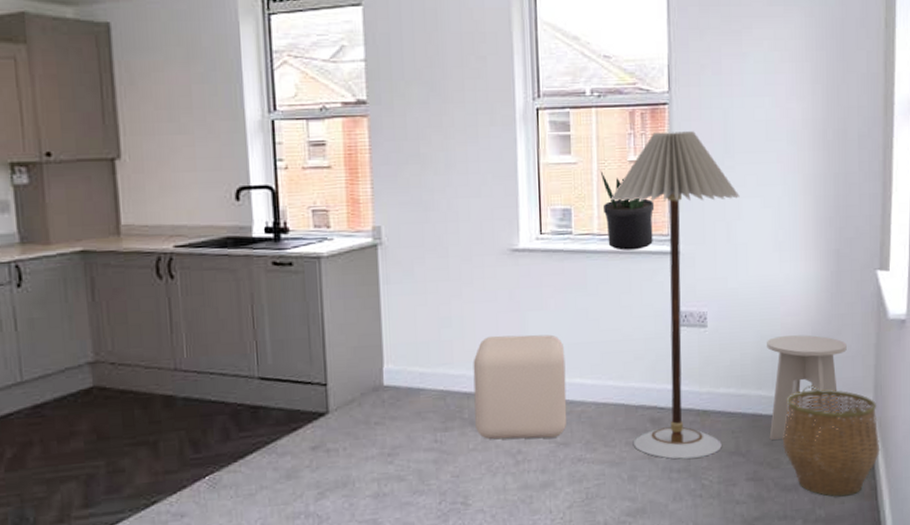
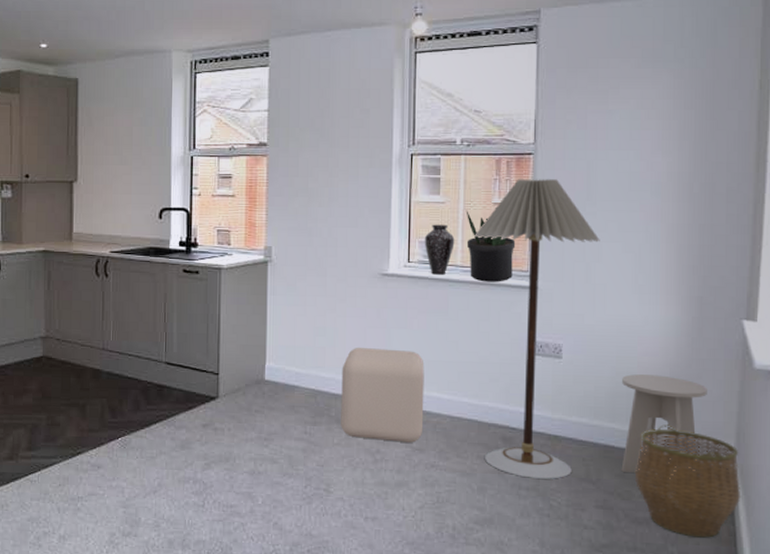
vase: none [556,188,590,247] -> present [424,224,455,276]

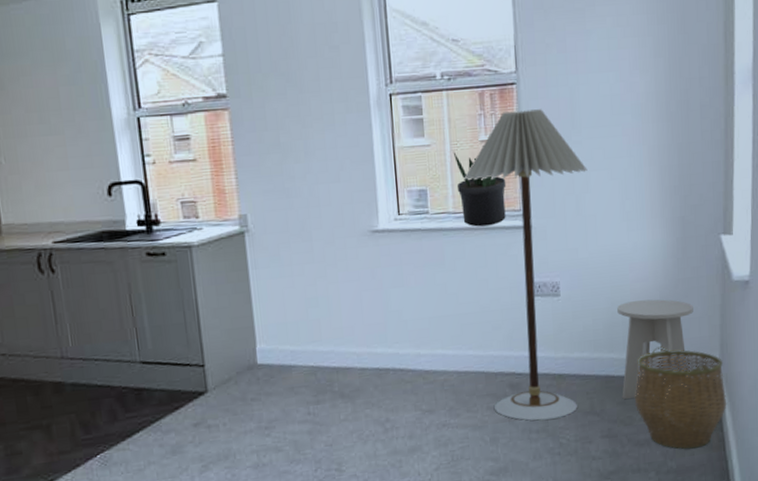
cube: present [341,347,425,443] -> none [340,309,431,410]
vase: present [424,224,455,276] -> none [412,169,445,226]

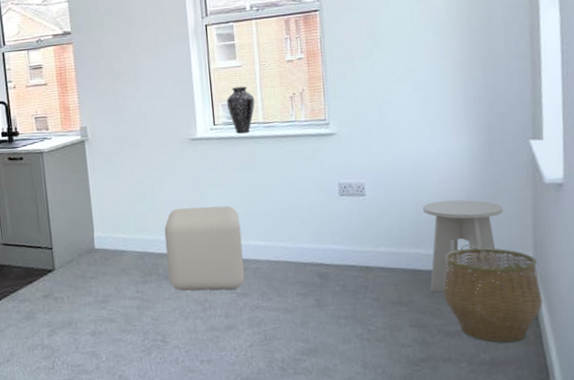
cube: none [340,309,431,410] -> present [164,206,245,291]
vase: none [412,169,445,226] -> present [226,86,255,135]
planter: present [453,145,506,227] -> none [262,65,312,135]
floor lamp: present [464,109,588,421] -> none [272,31,390,308]

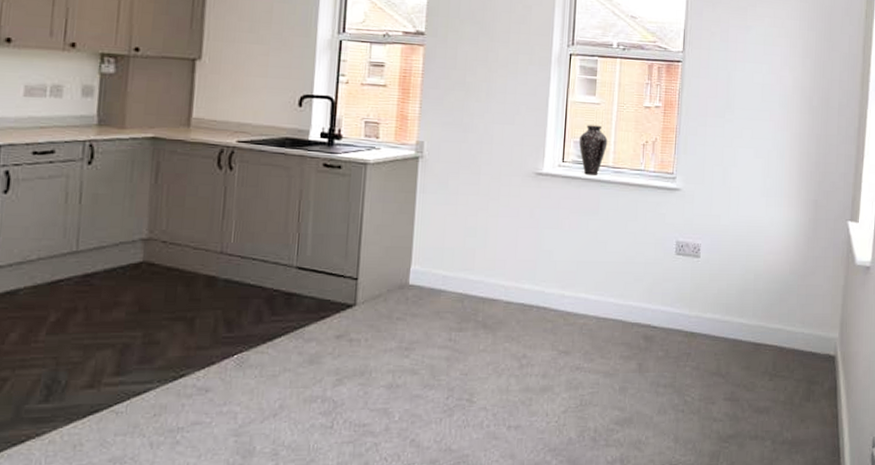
cube: present [164,206,245,291] -> none [487,248,574,346]
side table: present [423,200,503,293] -> none [747,272,819,369]
basket: present [443,244,544,343] -> none [758,318,843,422]

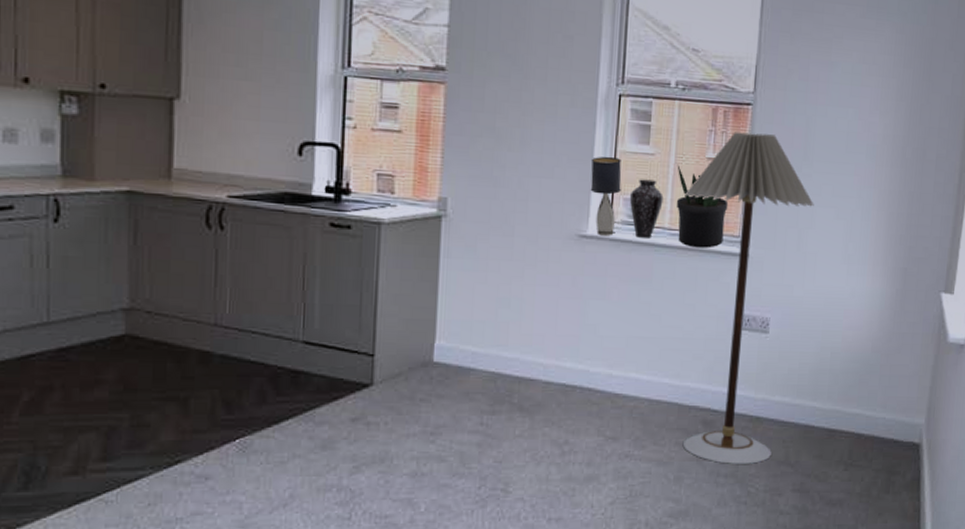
table lamp: none [546,105,572,174] -> present [590,156,622,236]
planter: none [618,111,663,184] -> present [676,163,729,248]
floor lamp: none [626,84,736,375] -> present [682,132,814,464]

